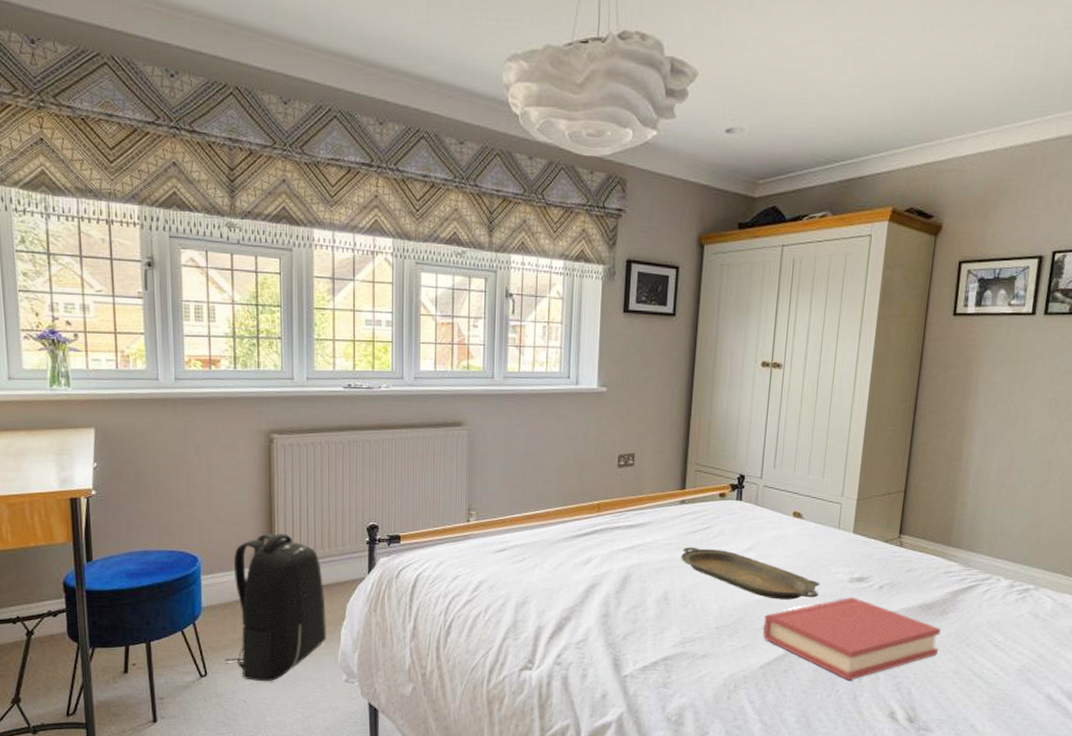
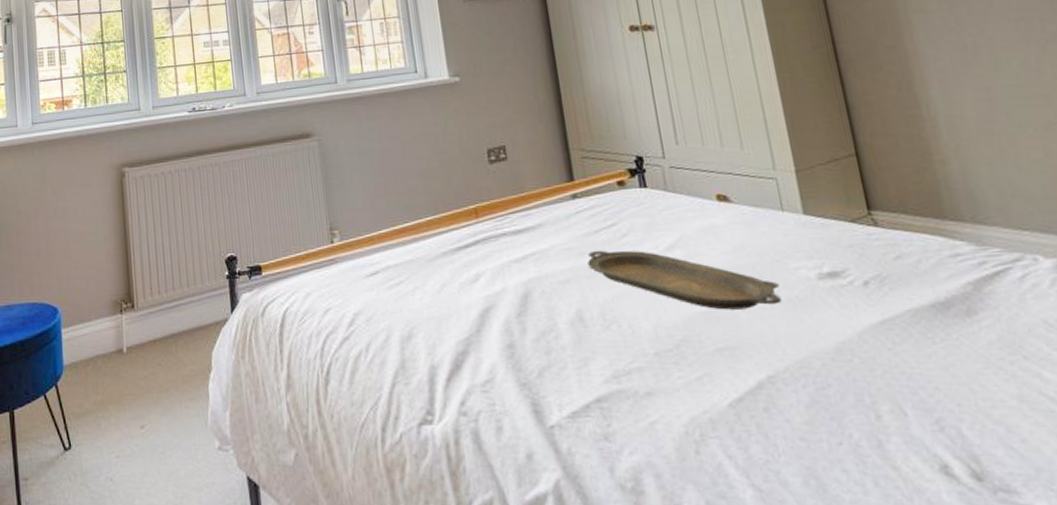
backpack: present [225,533,326,682] -> none [89,274,193,454]
hardback book: present [763,596,941,681] -> none [716,299,984,419]

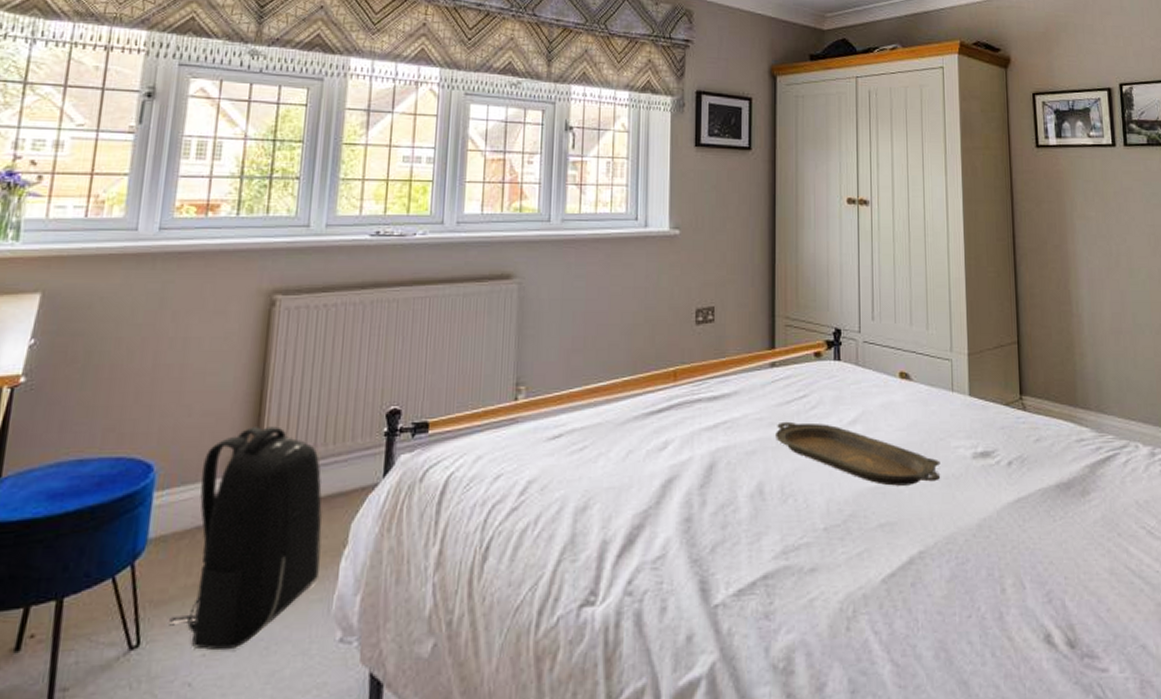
backpack: none [89,274,193,454] -> present [169,426,322,651]

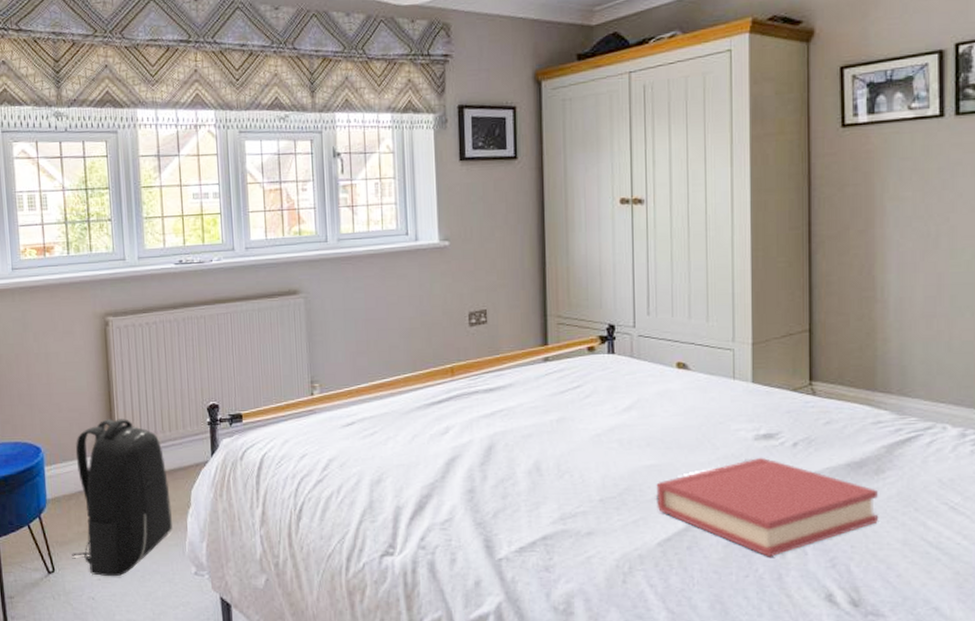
serving tray: present [776,421,941,486] -> none [551,409,719,464]
hardback book: none [880,477,1088,593] -> present [656,457,879,557]

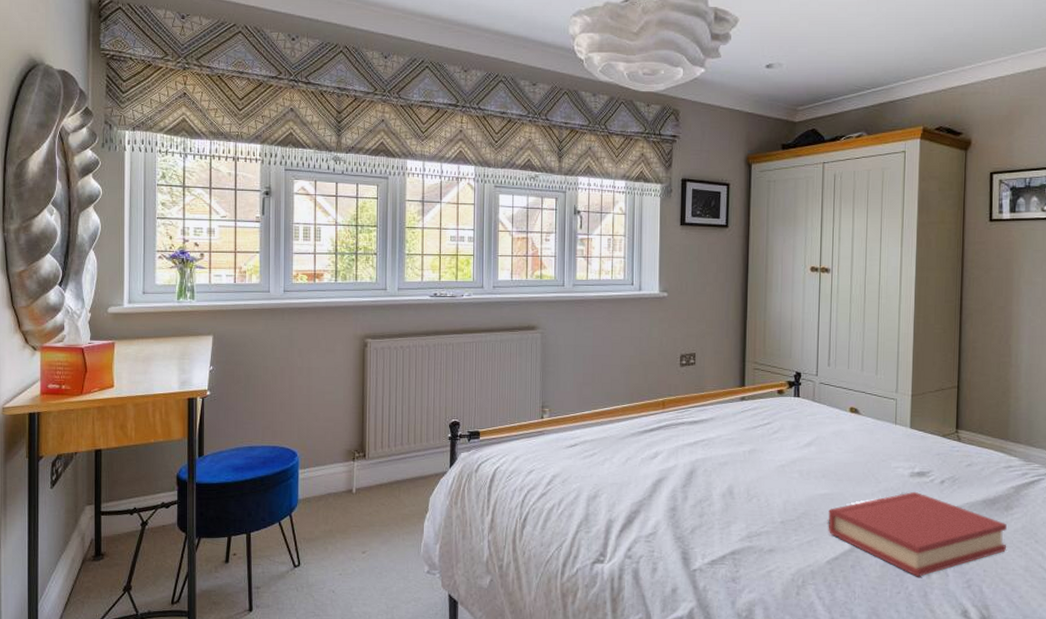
backpack: present [72,419,172,577] -> none [317,430,410,573]

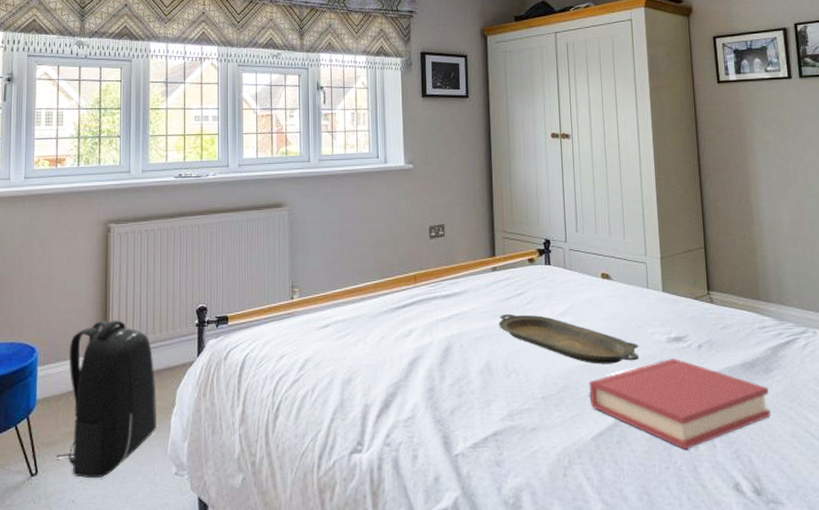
backpack: none [317,430,410,573] -> present [56,320,156,479]
serving tray: none [744,442,881,494] -> present [499,313,639,364]

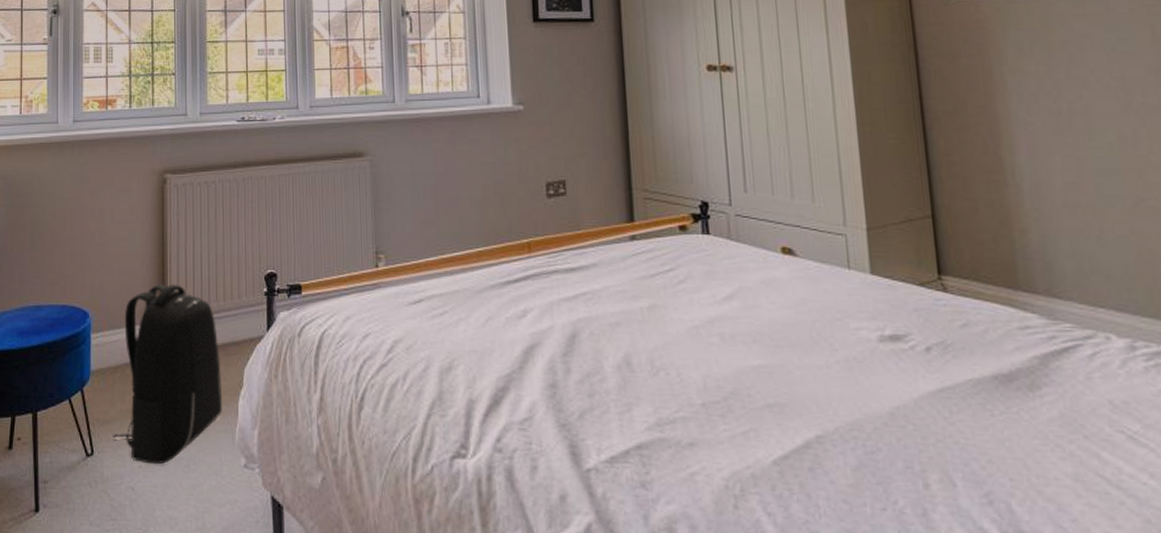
serving tray: present [499,313,639,364] -> none [641,295,838,366]
hardback book: present [589,358,771,450] -> none [767,362,1041,487]

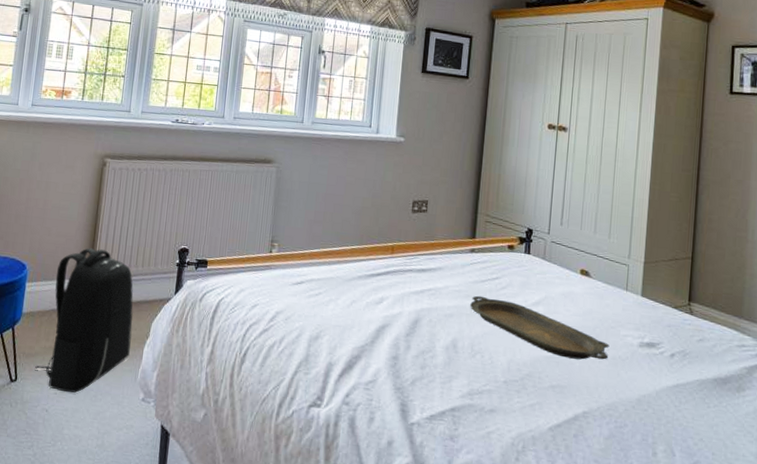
serving tray: none [641,295,838,366] -> present [470,295,610,360]

